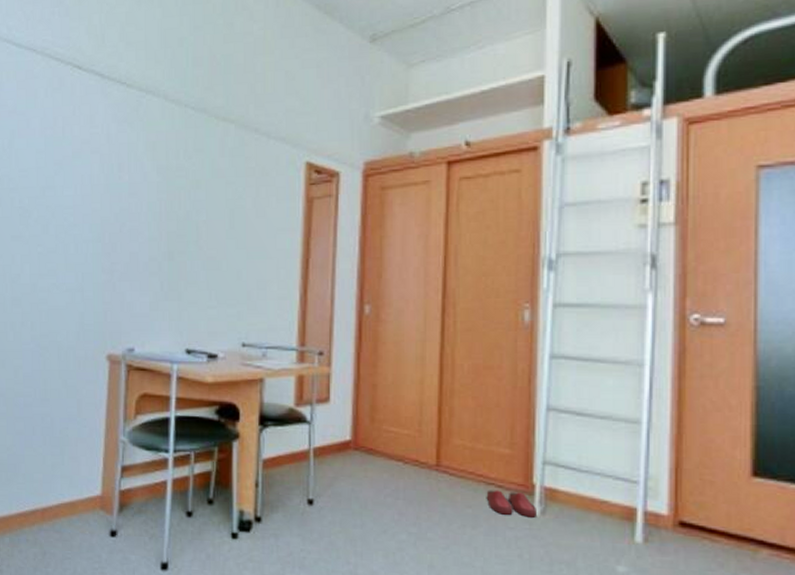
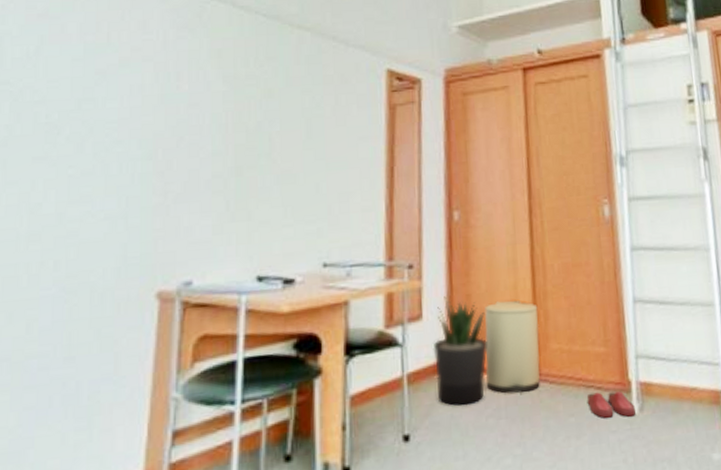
planter: none [338,384,390,483] -> present [433,296,487,406]
pedal bin: none [386,394,443,480] -> present [485,301,540,394]

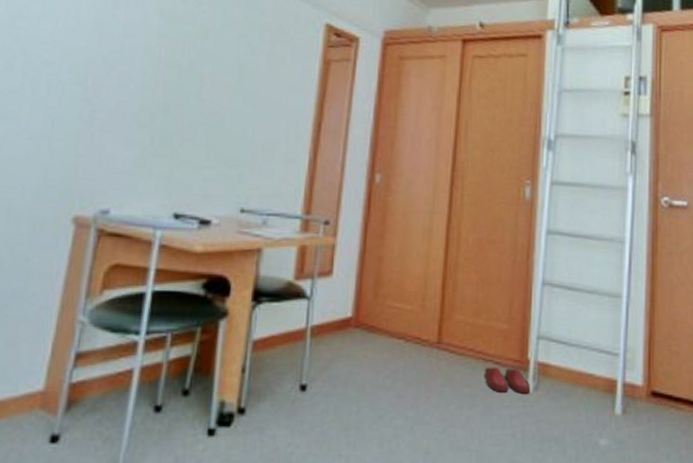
planter: present [433,296,487,406] -> none [339,256,395,364]
pedal bin: present [485,301,540,394] -> none [388,267,448,359]

